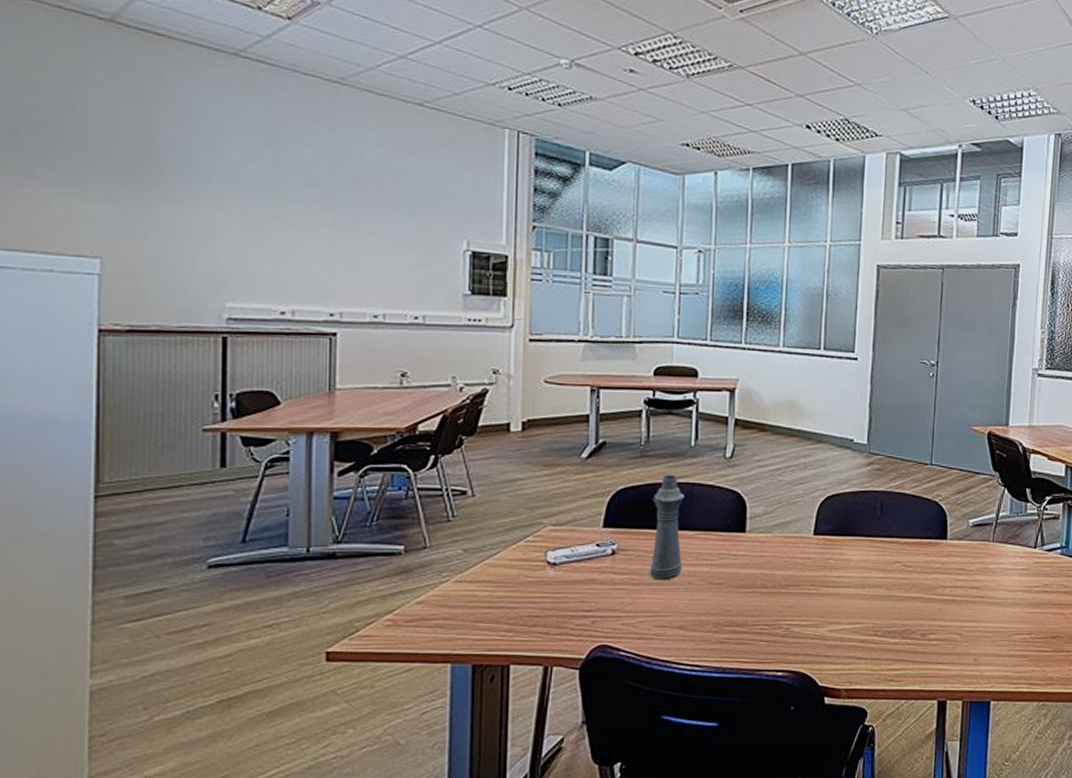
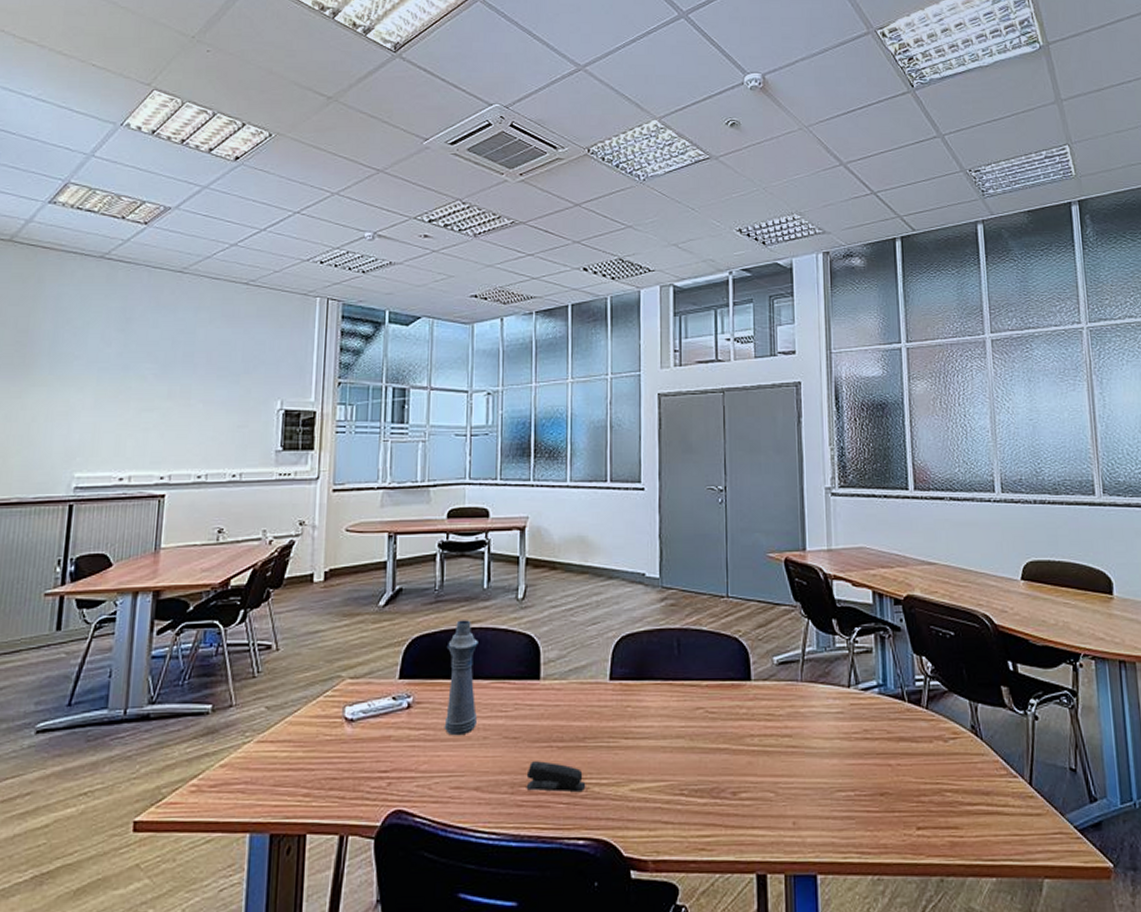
stapler: none [729,605,787,631] -> present [526,761,586,792]

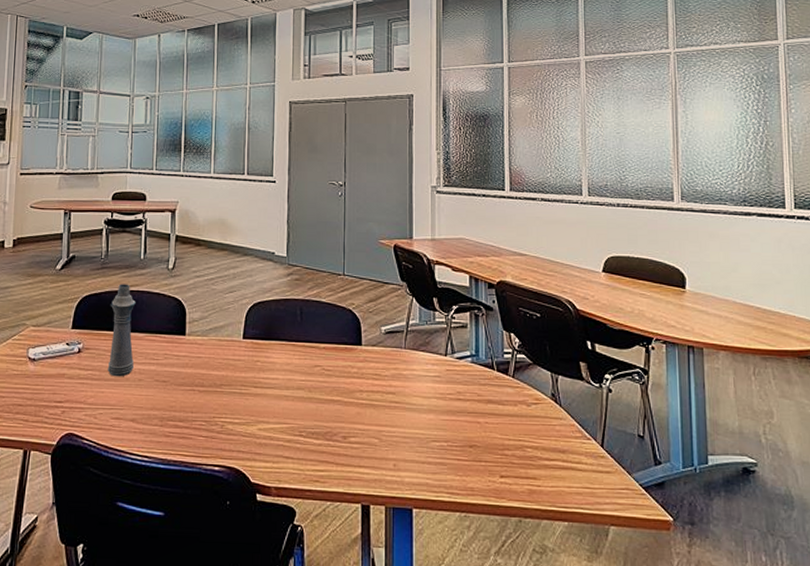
stapler: present [526,761,586,792] -> none [172,401,222,427]

